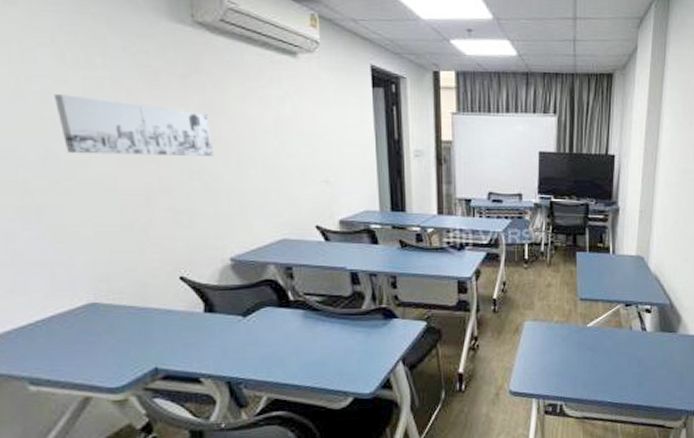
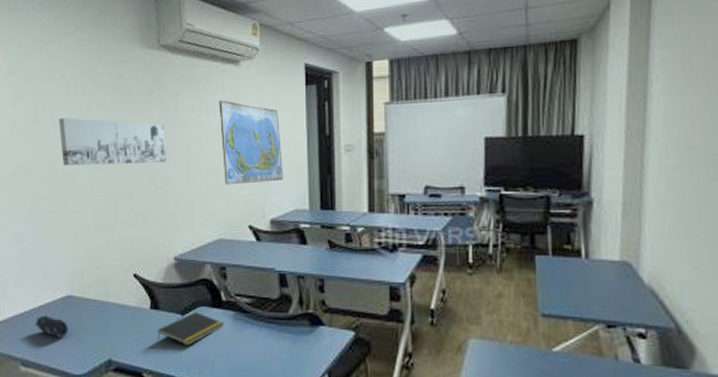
pencil case: none [45,326,96,351] -> present [35,315,68,339]
notepad: none [215,313,293,346] -> present [158,312,224,345]
world map: none [274,92,351,184] -> present [219,99,283,185]

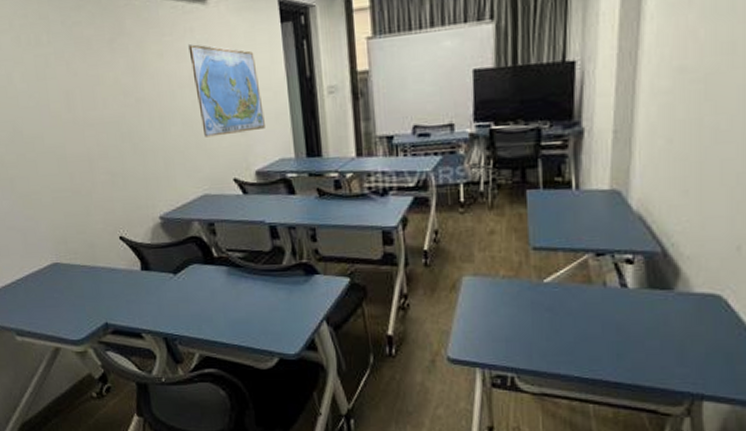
pencil case: present [35,315,68,339] -> none [24,284,60,306]
wall art: present [59,118,167,166] -> none [15,74,139,128]
notepad: present [158,312,224,345] -> none [152,270,219,303]

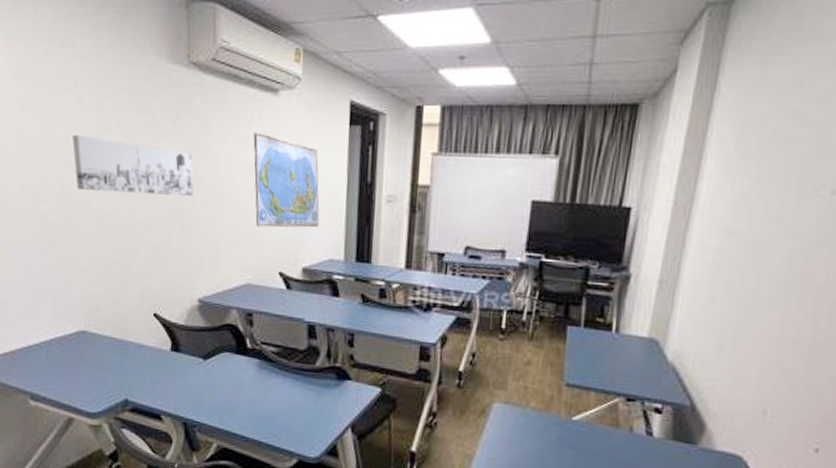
wall art: none [15,74,139,128] -> present [72,135,194,196]

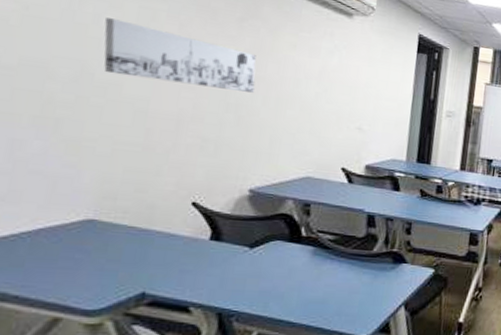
world map: present [253,131,320,228] -> none [320,44,388,131]

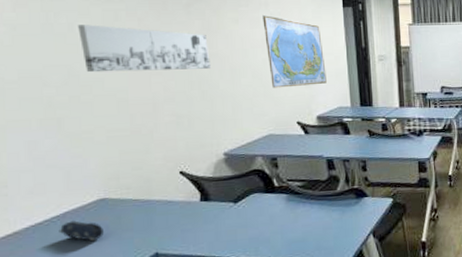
pencil case: none [26,240,84,269] -> present [59,220,104,242]
world map: none [320,44,388,131] -> present [262,14,327,88]

